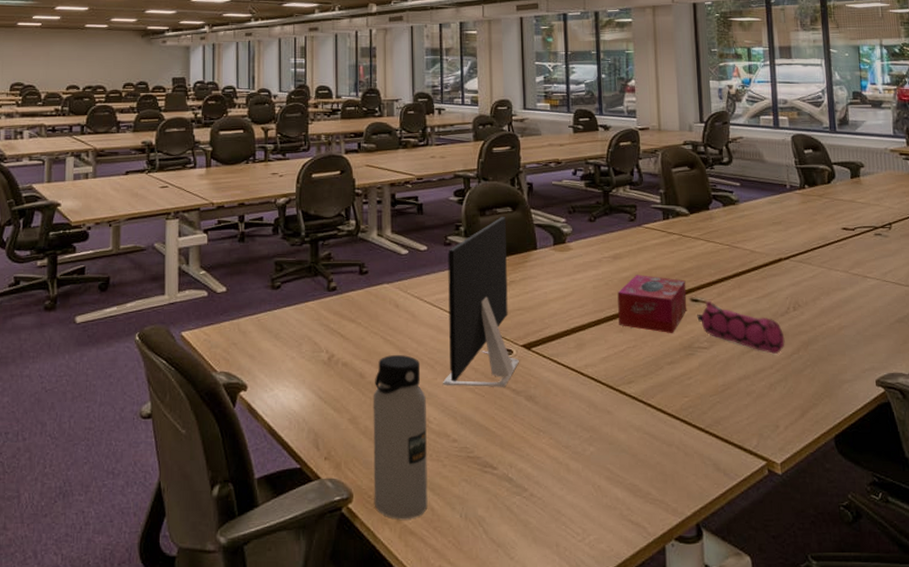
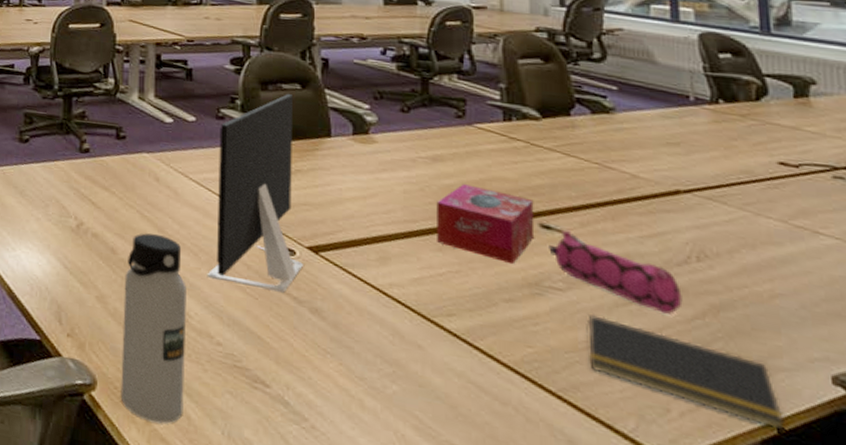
notepad: none [723,364,849,426] -> present [586,315,785,431]

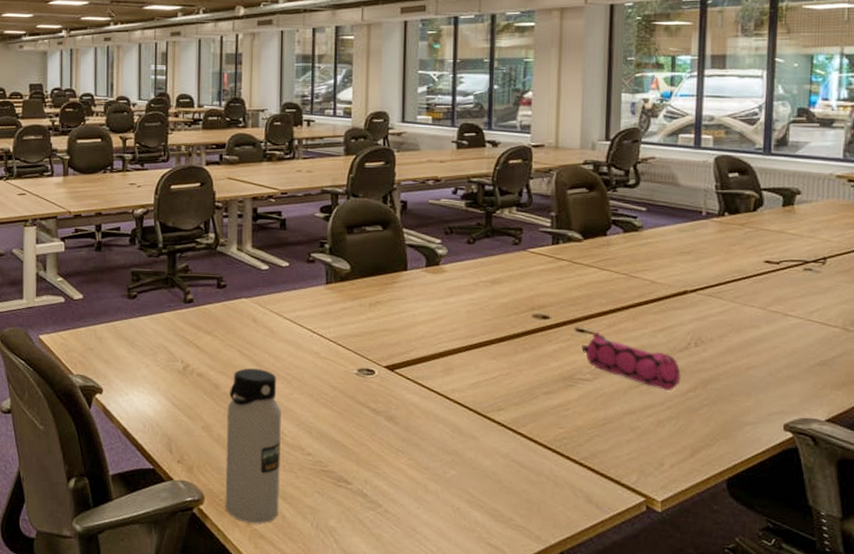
monitor: present [207,93,303,293] -> none [299,234,381,406]
tissue box: present [436,184,535,265] -> none [492,301,572,364]
notepad: present [586,315,785,431] -> none [606,397,746,469]

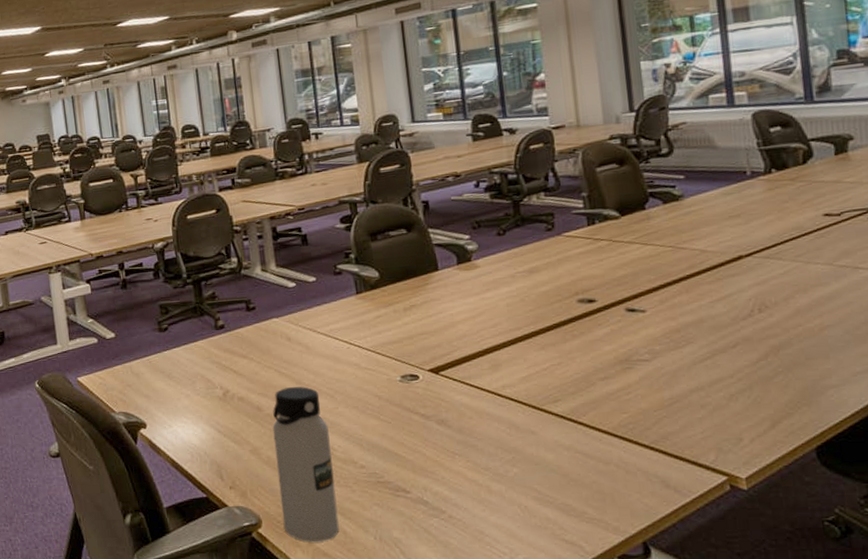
pencil case: present [581,331,681,390] -> none [634,309,749,362]

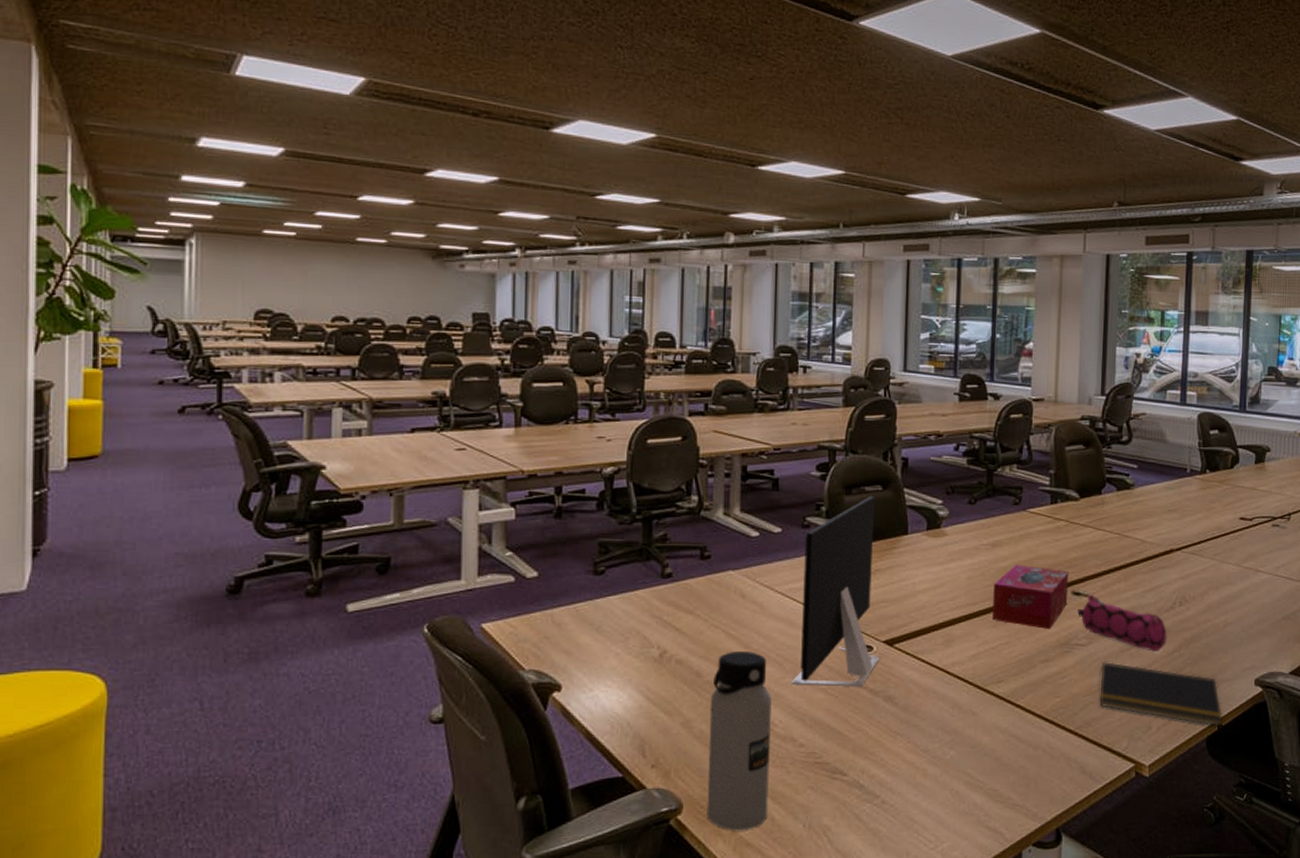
monitor: none [338,239,427,415] -> present [791,495,879,687]
tissue box: none [536,287,622,348] -> present [992,565,1069,630]
pencil case: none [634,309,749,362] -> present [1077,594,1167,652]
notepad: none [670,375,835,436] -> present [1099,662,1223,727]

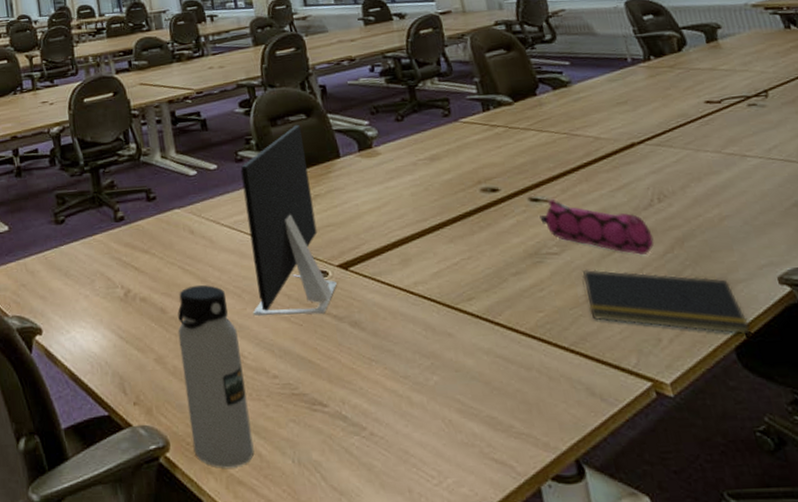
tissue box: present [992,565,1069,630] -> none [440,175,527,241]

